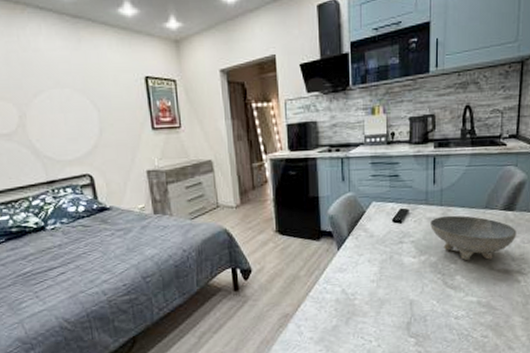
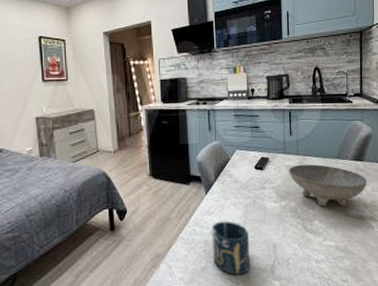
cup: none [344,278,385,334] -> present [211,221,250,276]

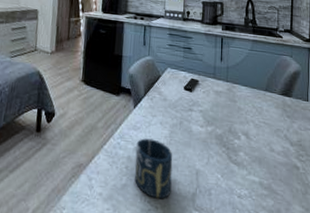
bowl: present [289,164,367,207] -> none [217,91,294,141]

